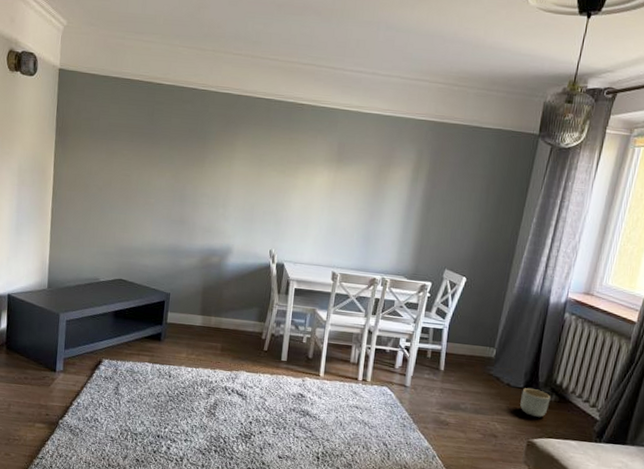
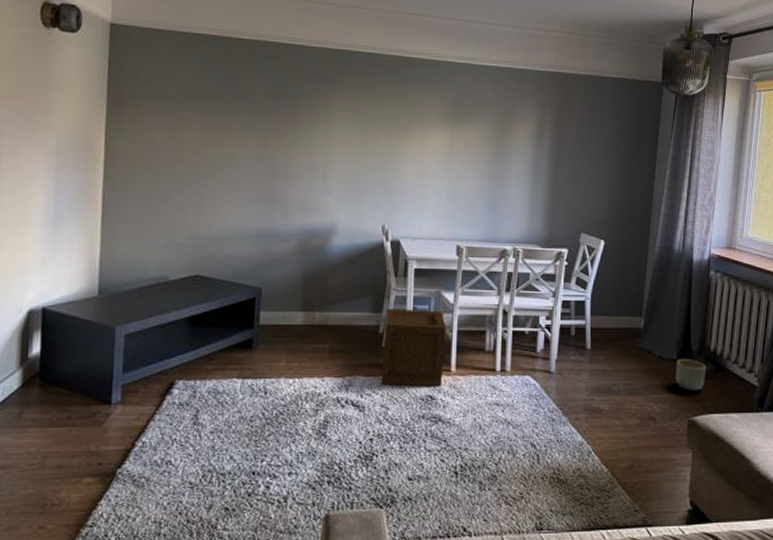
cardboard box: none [261,319,318,388] -> present [380,308,446,387]

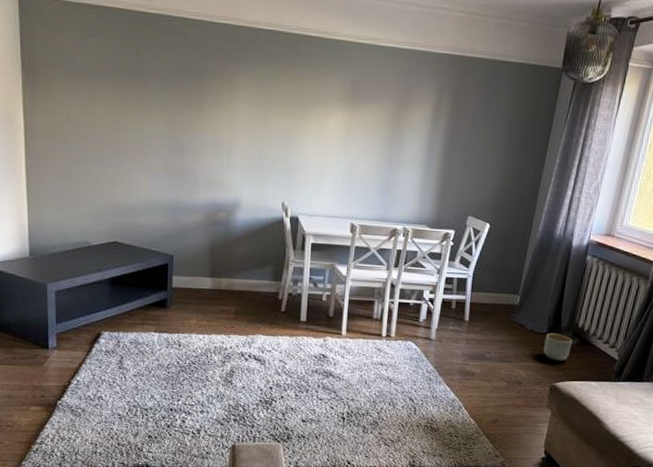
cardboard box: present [380,308,446,387] -> none [279,277,339,348]

